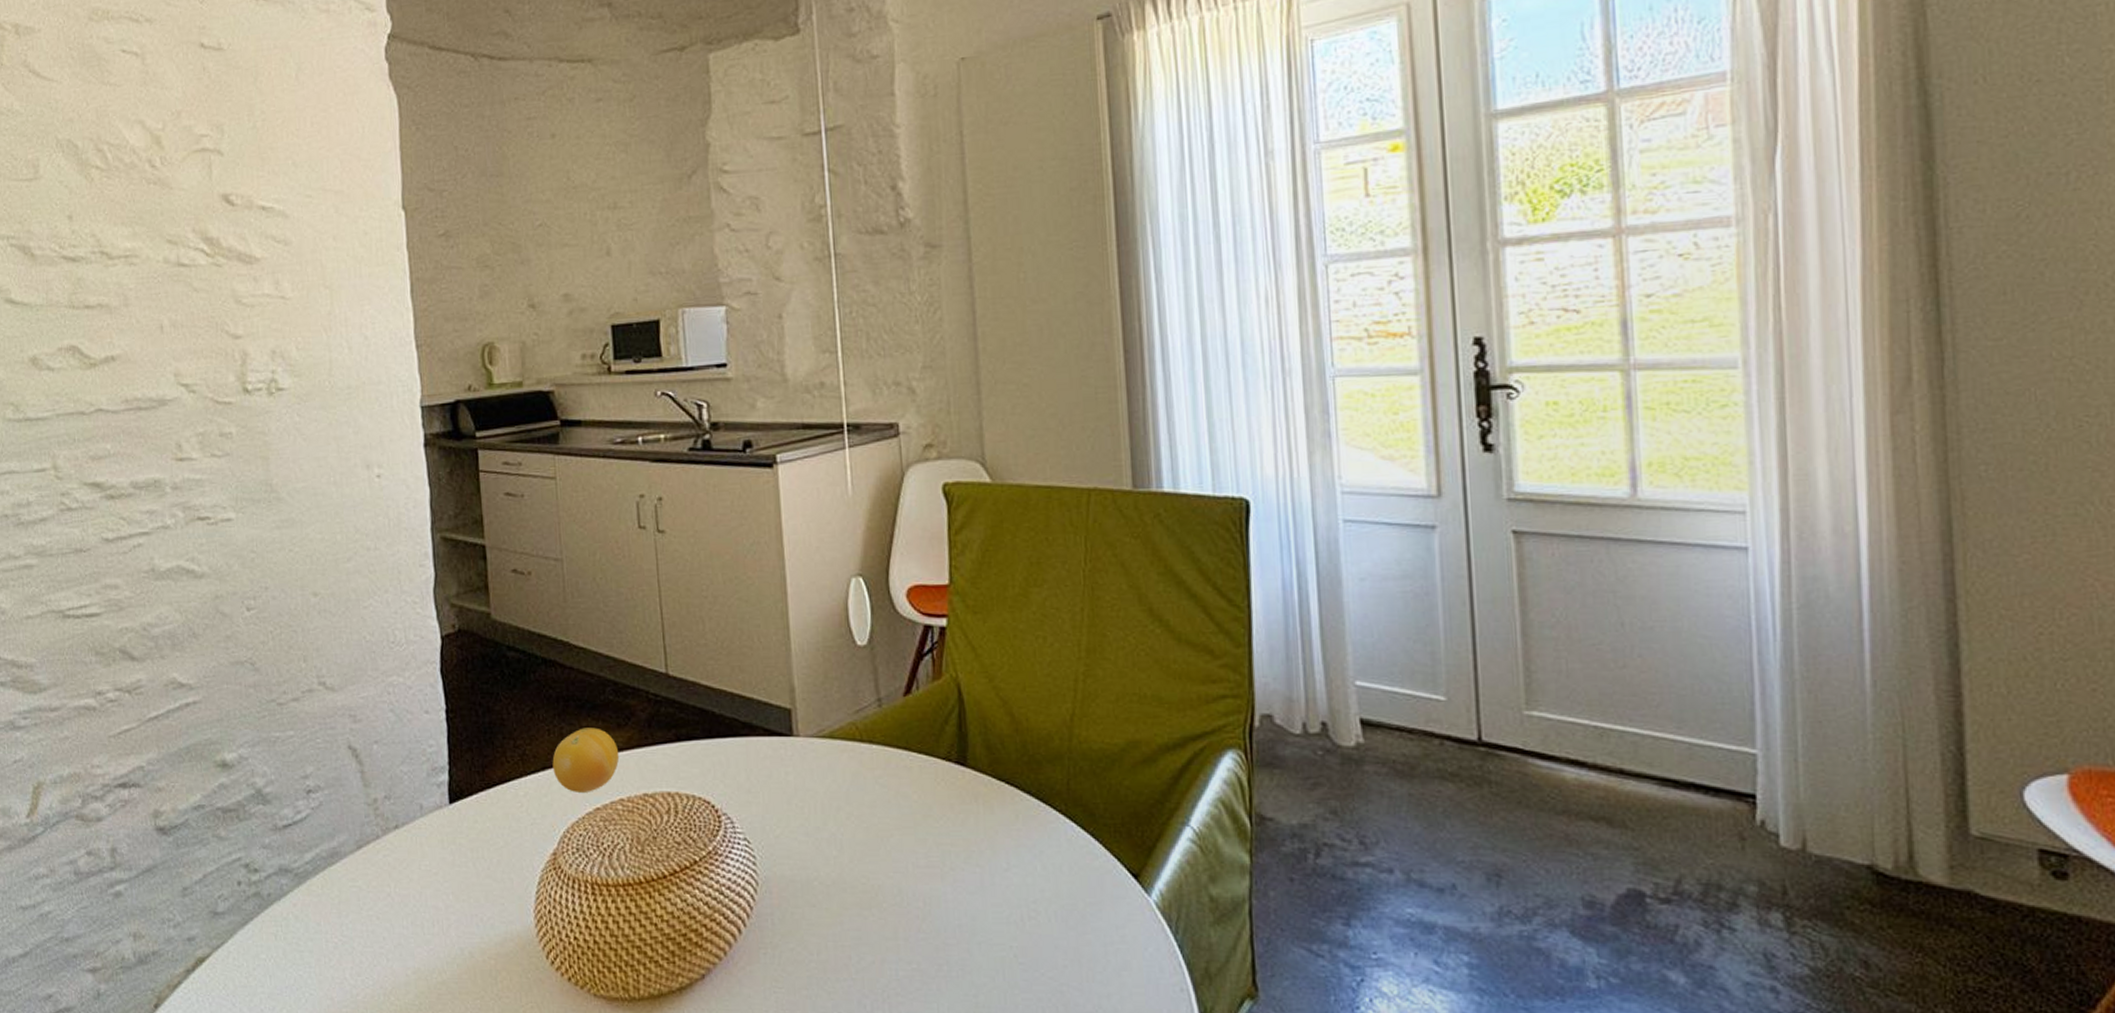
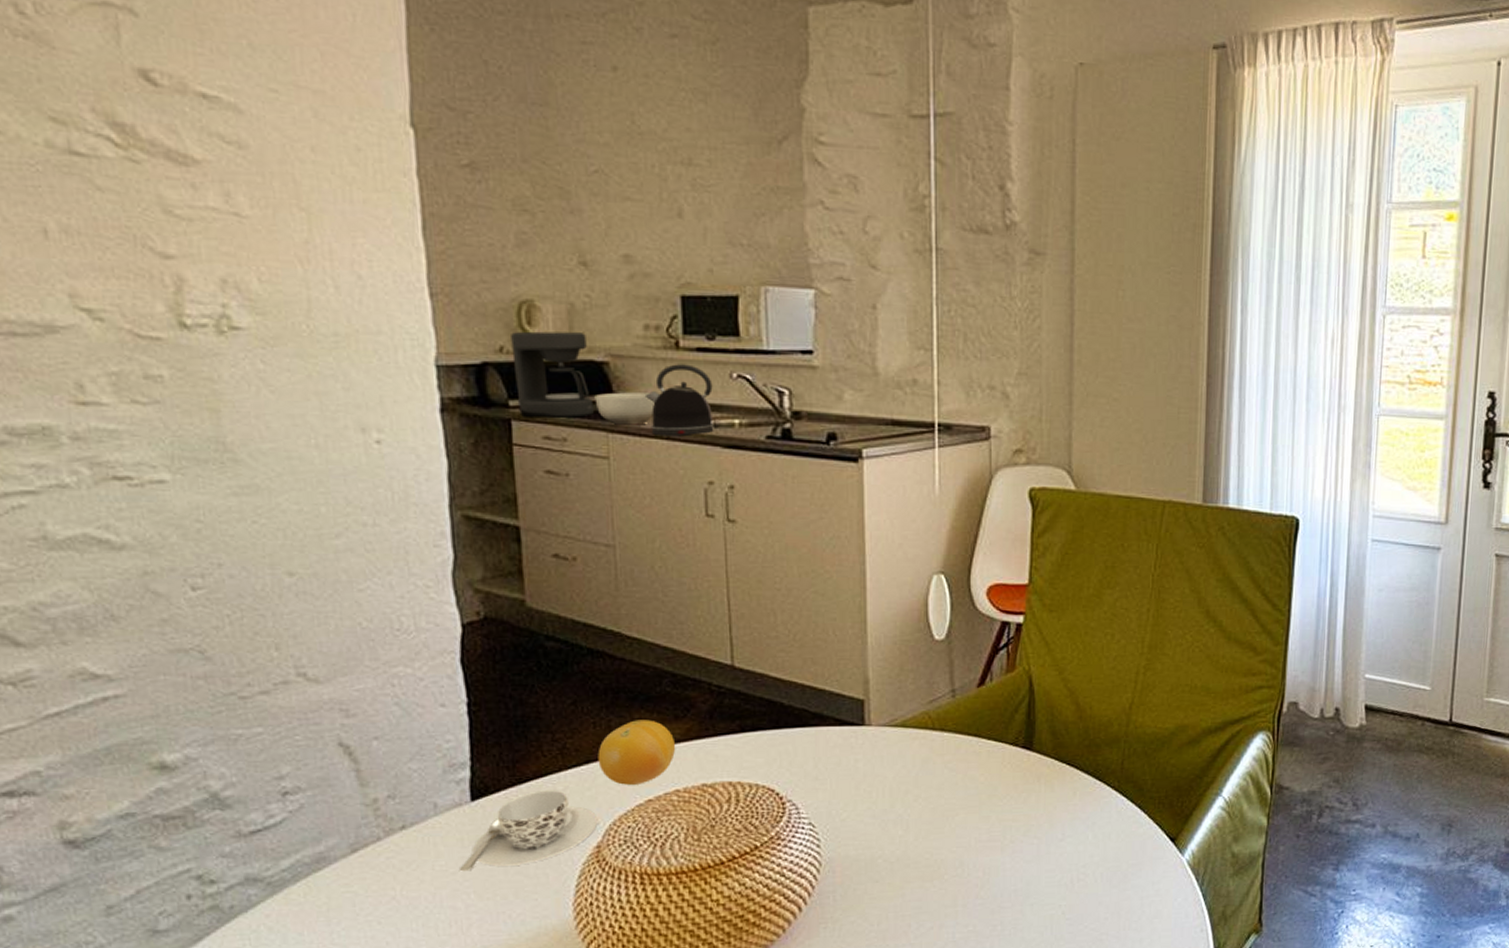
teacup: none [441,795,554,873] -> present [460,790,598,872]
coffee maker: none [477,367,543,447] -> present [511,331,594,419]
bowl: none [543,416,592,449] -> present [594,392,655,427]
kettle: none [583,387,647,455] -> present [644,364,719,437]

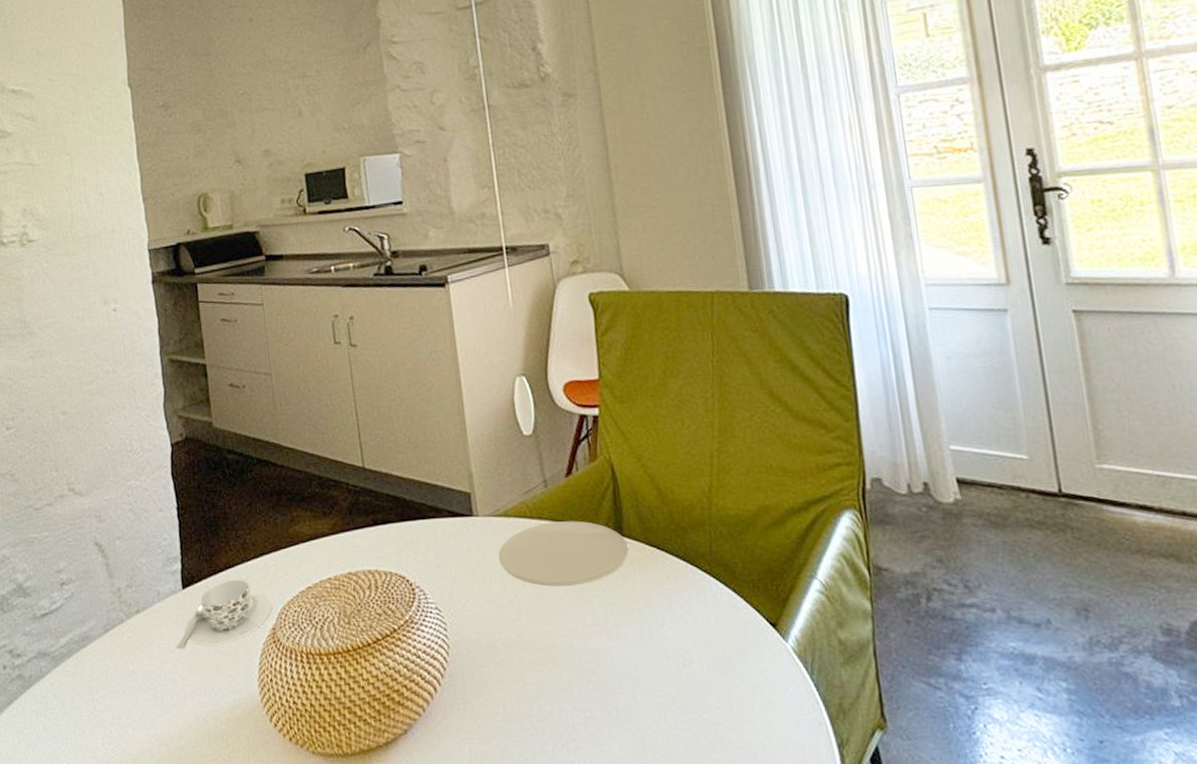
coffee maker: present [511,331,594,419] -> none [194,212,251,281]
bowl: present [594,392,655,427] -> none [251,251,292,279]
fruit: present [597,720,676,785] -> none [269,517,326,574]
kettle: present [644,364,719,437] -> none [284,225,339,283]
plate: none [889,734,1036,801] -> present [498,520,629,587]

